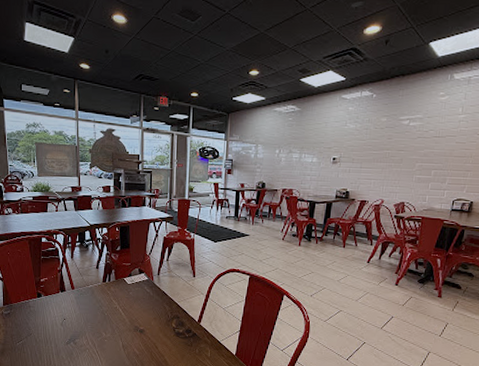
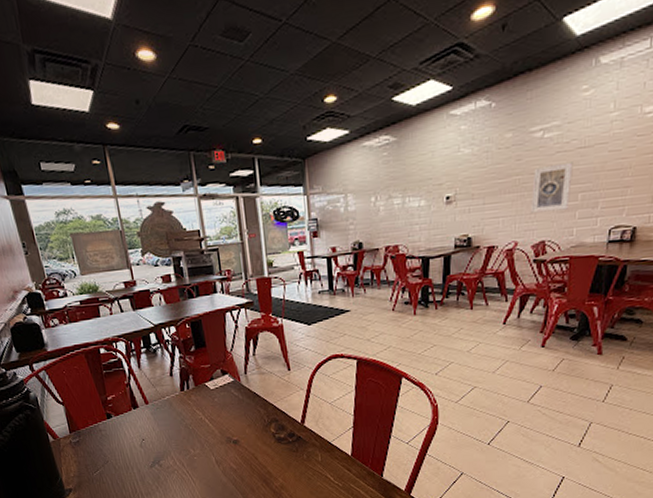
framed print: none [396,146,430,181] -> present [531,162,573,213]

